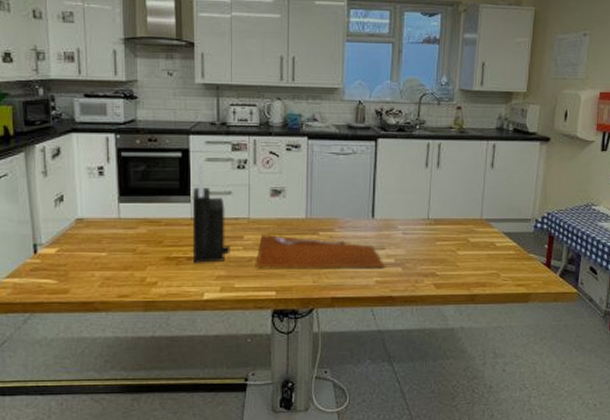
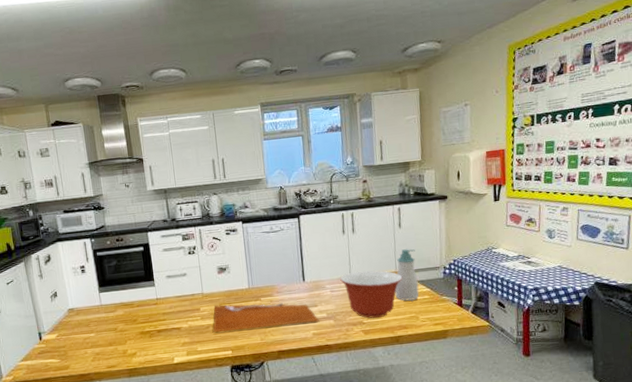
knife block: present [192,158,230,263] -> none [155,249,191,334]
mixing bowl: none [416,213,487,270] -> present [340,270,402,318]
soap bottle: none [476,194,506,256] -> present [395,249,419,302]

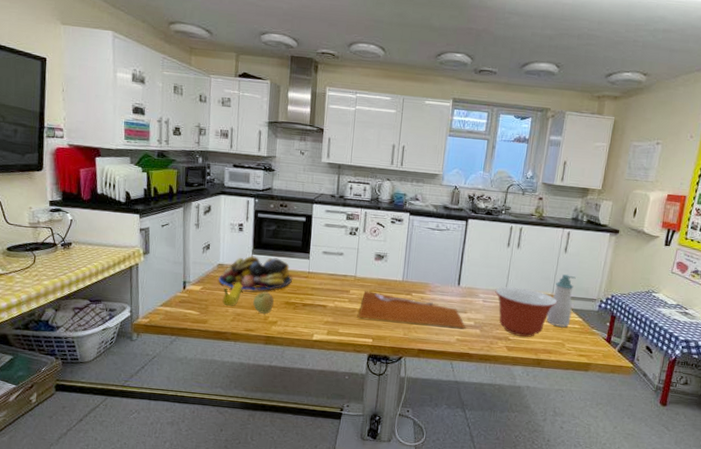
fruit bowl: none [71,291,143,330] -> present [218,256,292,291]
banana: none [78,321,97,348] -> present [222,281,242,306]
apple: none [109,326,130,348] -> present [253,291,274,314]

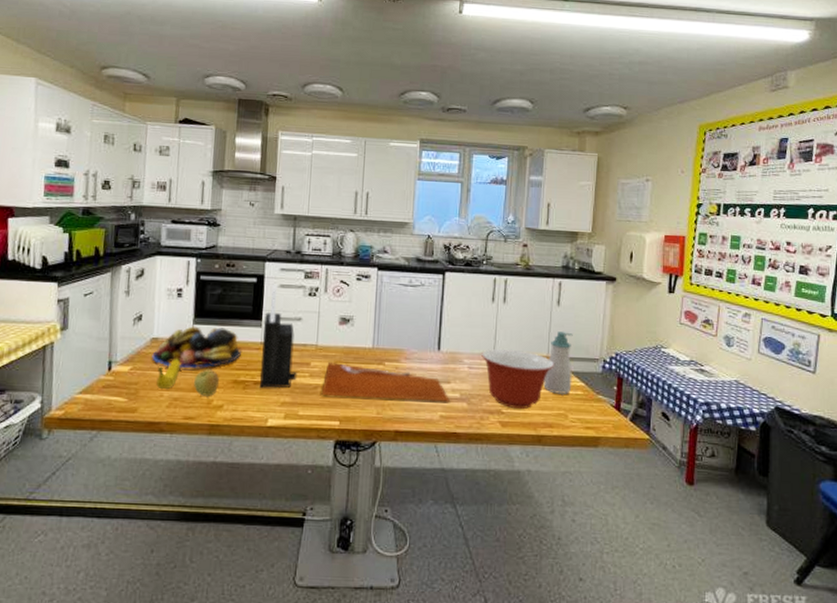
knife block: none [307,223,338,310] -> present [260,284,297,388]

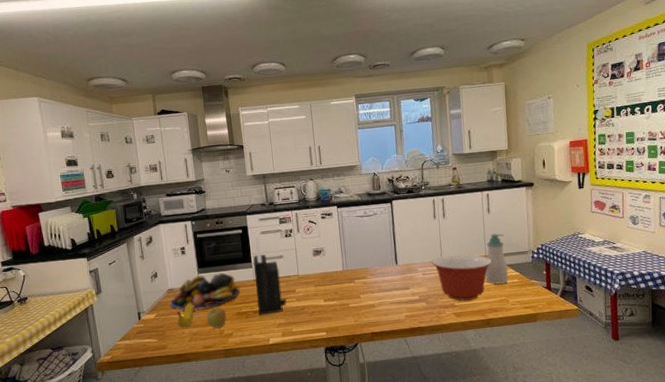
cutting board: present [321,362,450,402] -> none [308,285,411,313]

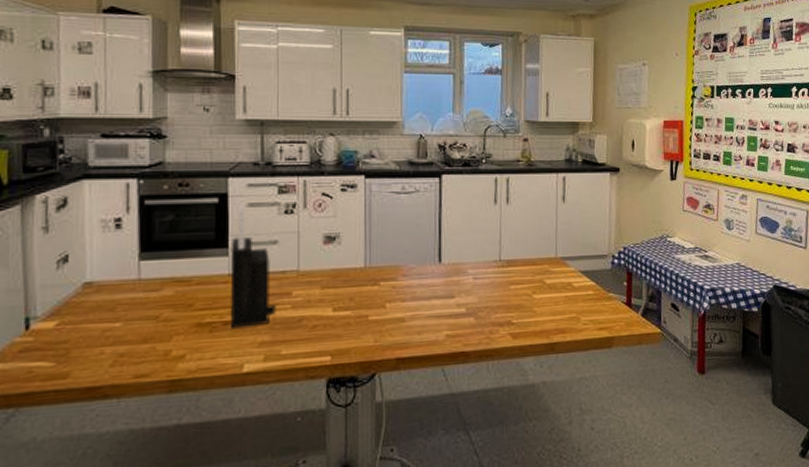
fruit bowl: present [170,273,240,310] -> none [86,261,204,317]
banana: present [177,302,195,328] -> none [94,304,126,344]
apple: present [207,306,226,328] -> none [145,313,178,347]
mixing bowl: present [431,254,492,301] -> none [487,253,563,317]
soap bottle: present [485,233,509,285] -> none [553,229,582,298]

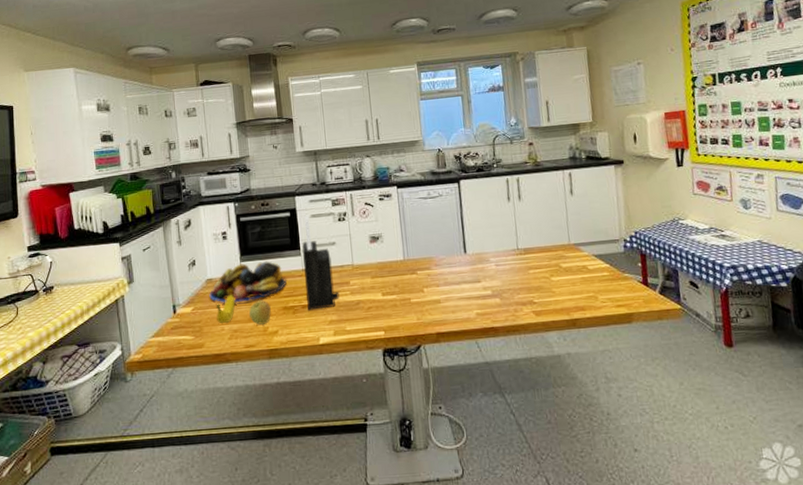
fruit bowl: none [86,261,204,317] -> present [209,261,287,303]
banana: none [94,304,126,344] -> present [216,294,236,323]
apple: none [145,313,178,347] -> present [249,299,271,325]

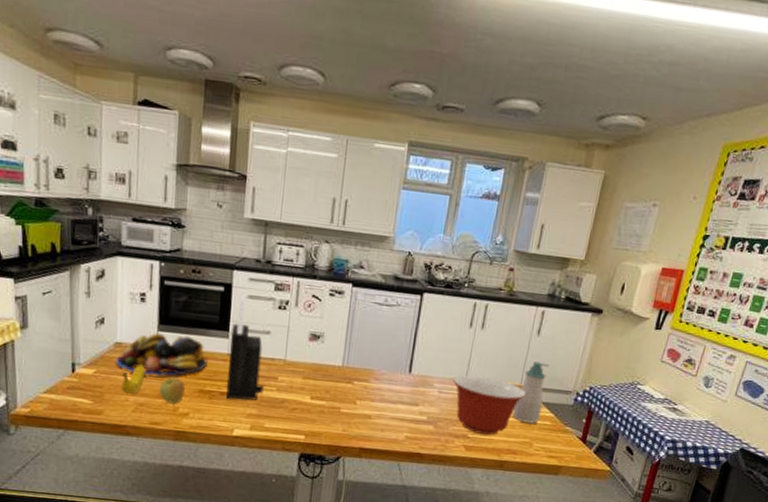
mixing bowl: none [506,242,577,297] -> present [453,374,526,435]
soap bottle: none [569,218,597,279] -> present [512,361,549,425]

